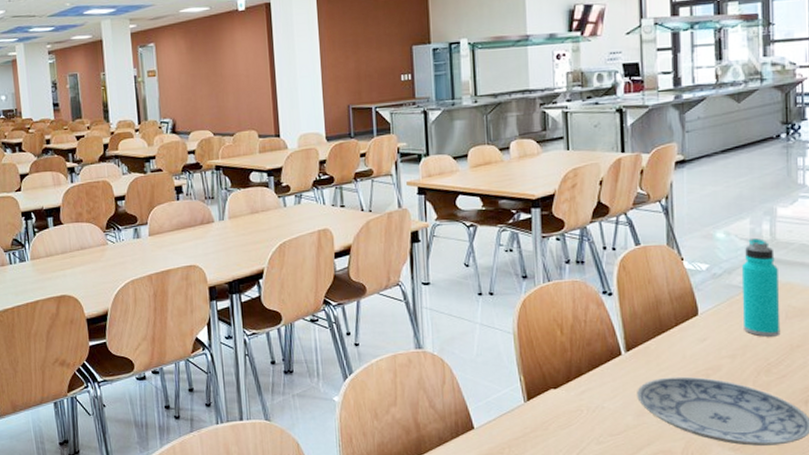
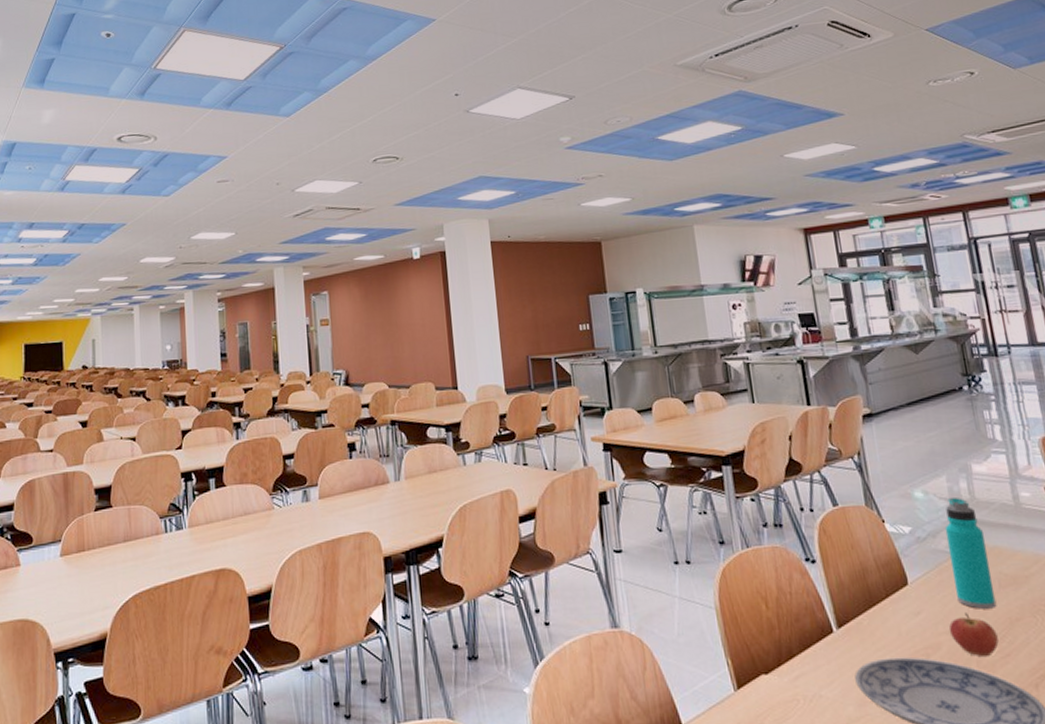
apple: none [731,340,777,378] -> present [948,613,999,658]

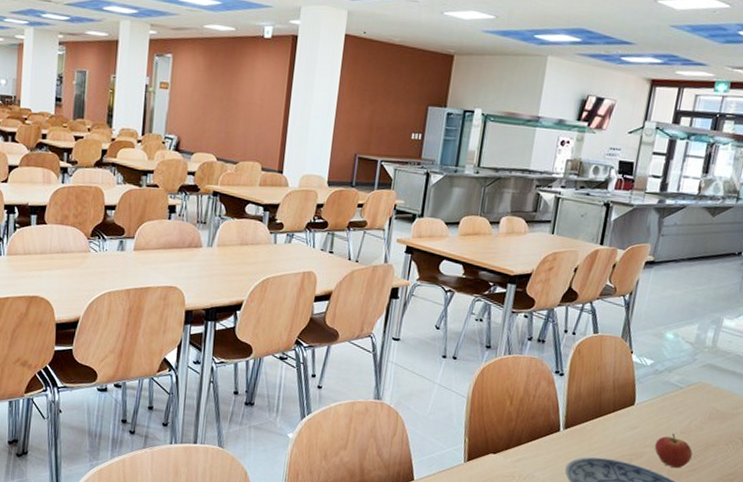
water bottle: present [944,498,997,609] -> none [670,343,712,434]

